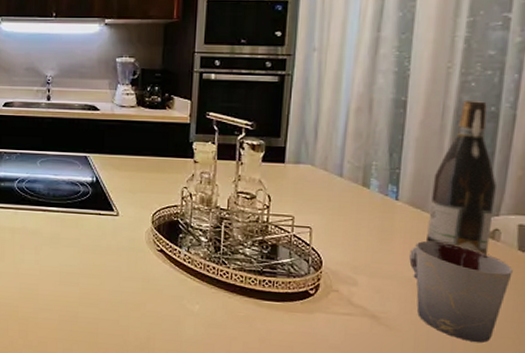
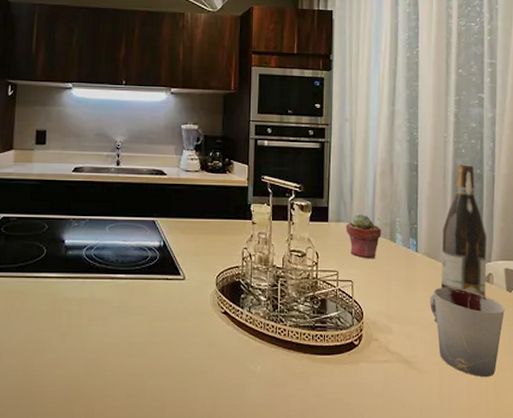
potted succulent: none [306,156,353,206] -> present [346,214,382,259]

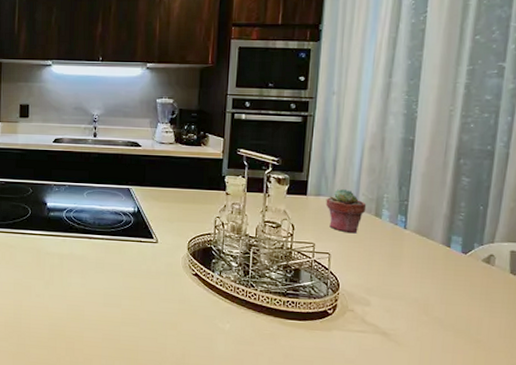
cup: present [430,287,505,378] -> none [416,265,506,357]
wine bottle: present [441,163,487,297] -> none [431,139,492,278]

